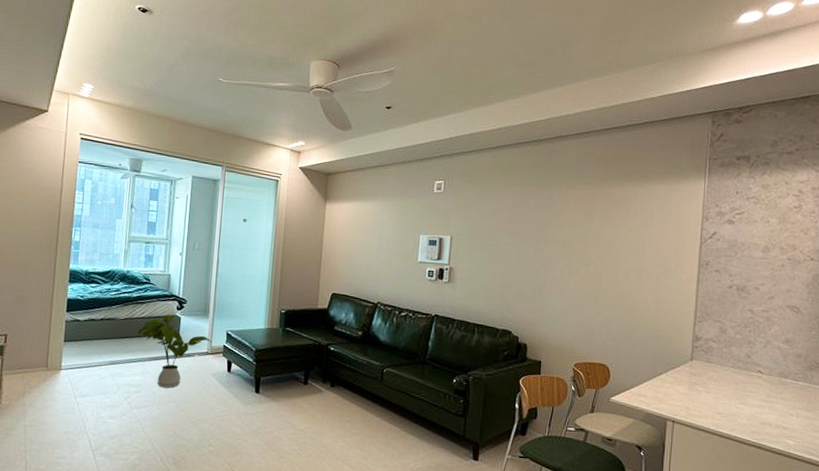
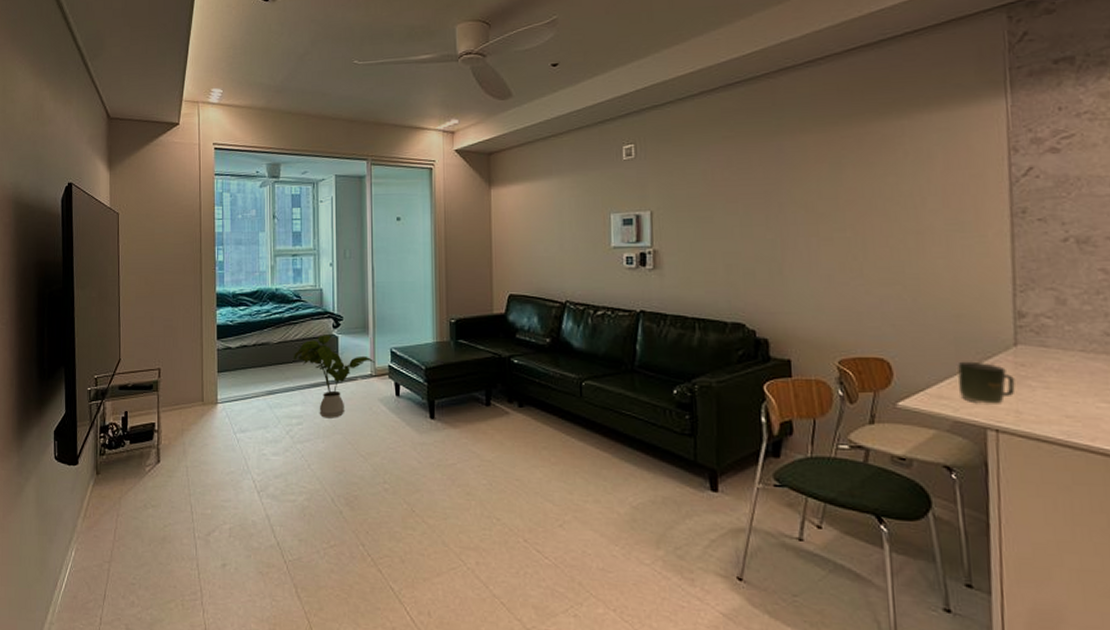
mug: none [652,369,688,403] -> present [958,361,1015,406]

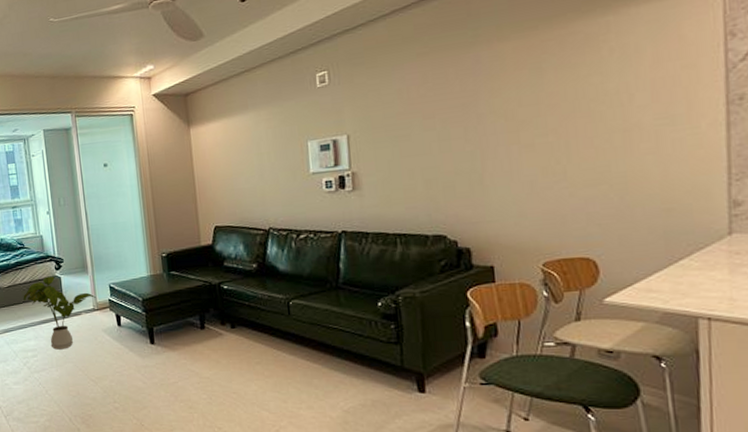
mug: present [958,361,1015,406] -> none [667,253,729,295]

